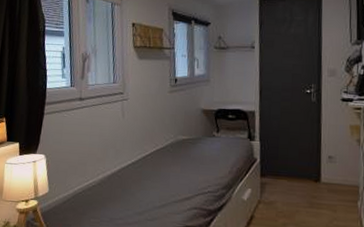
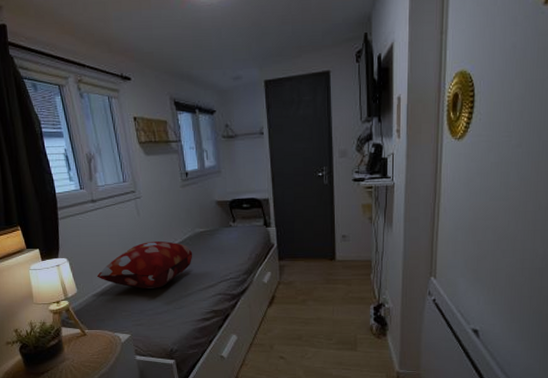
decorative pillow: none [72,144,173,196] -> present [97,240,193,289]

